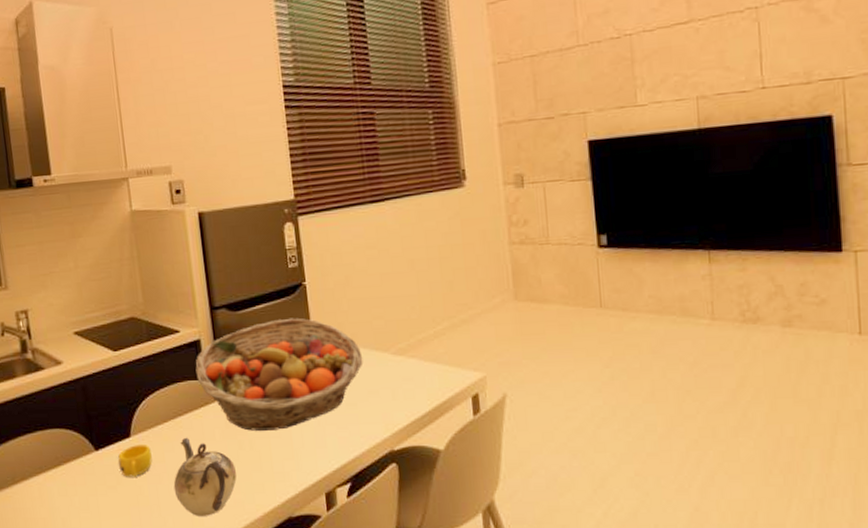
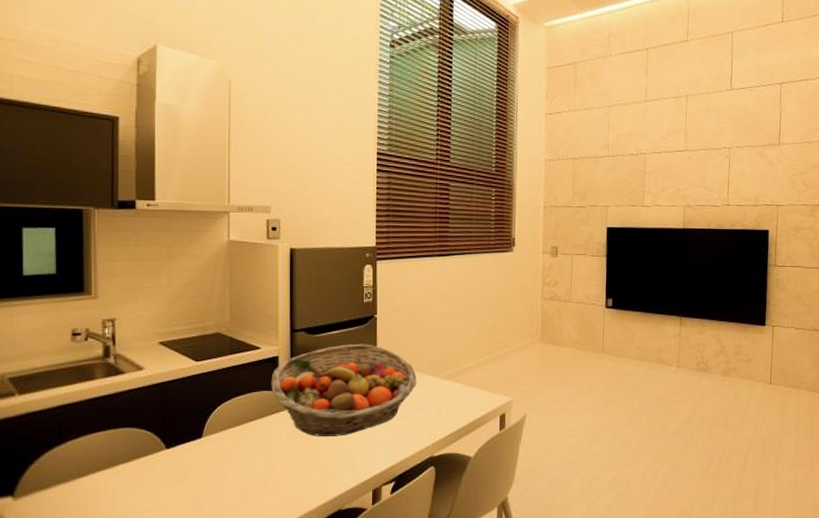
cup: present [118,444,152,477] -> none [187,444,220,473]
teapot: present [173,437,237,516] -> none [238,439,296,508]

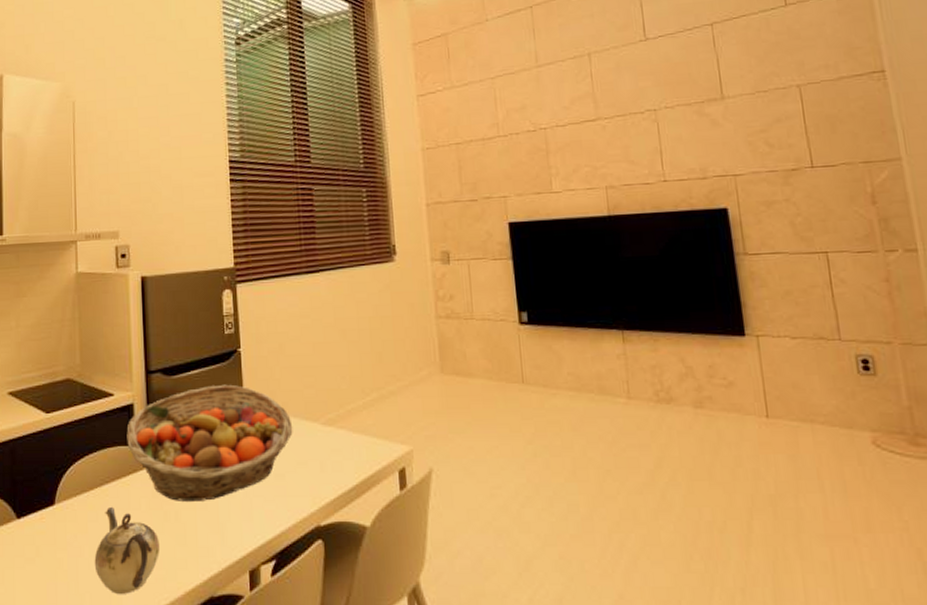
teapot: none [238,439,296,508] -> present [94,506,160,594]

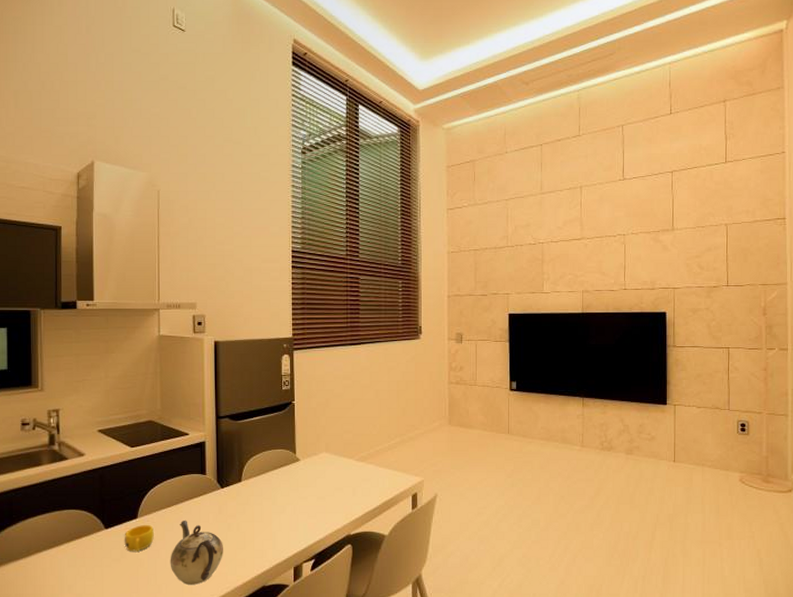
cup: none [39,512,75,549] -> present [124,524,154,552]
fruit basket: present [127,384,293,501] -> none [199,428,333,516]

